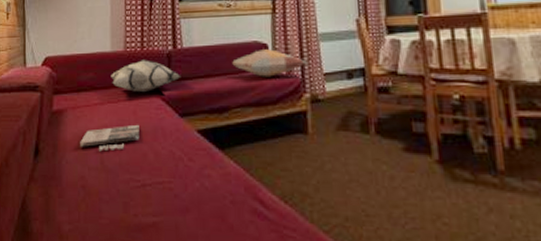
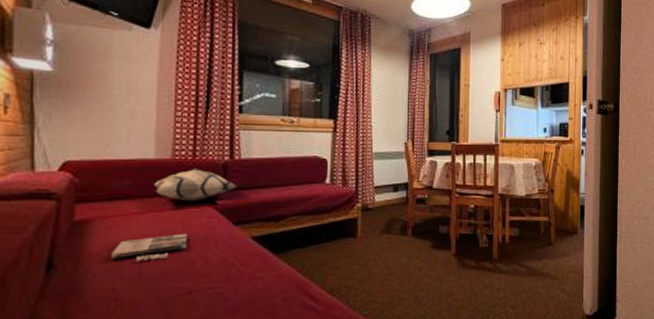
decorative pillow: present [232,49,307,77] -> none [292,164,361,189]

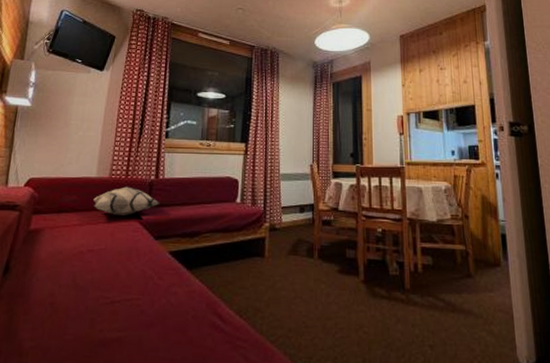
magazine: present [111,234,187,262] -> none [53,246,115,270]

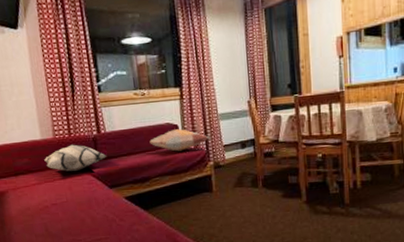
decorative pillow: none [206,184,269,208] -> present [149,129,210,152]

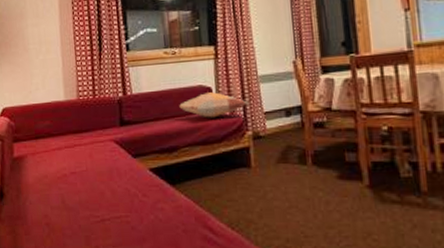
decorative pillow: present [44,144,106,172] -> none [66,107,131,138]

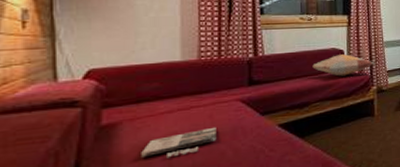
magazine: none [41,167,97,192] -> present [141,128,217,158]

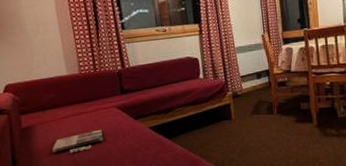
decorative pillow: present [312,54,375,76] -> none [171,62,228,83]

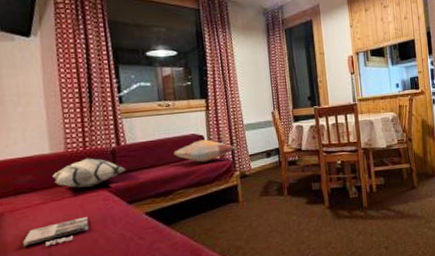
decorative pillow: none [70,79,131,105] -> present [52,158,126,188]
decorative pillow: none [171,62,228,83] -> present [174,139,236,163]

